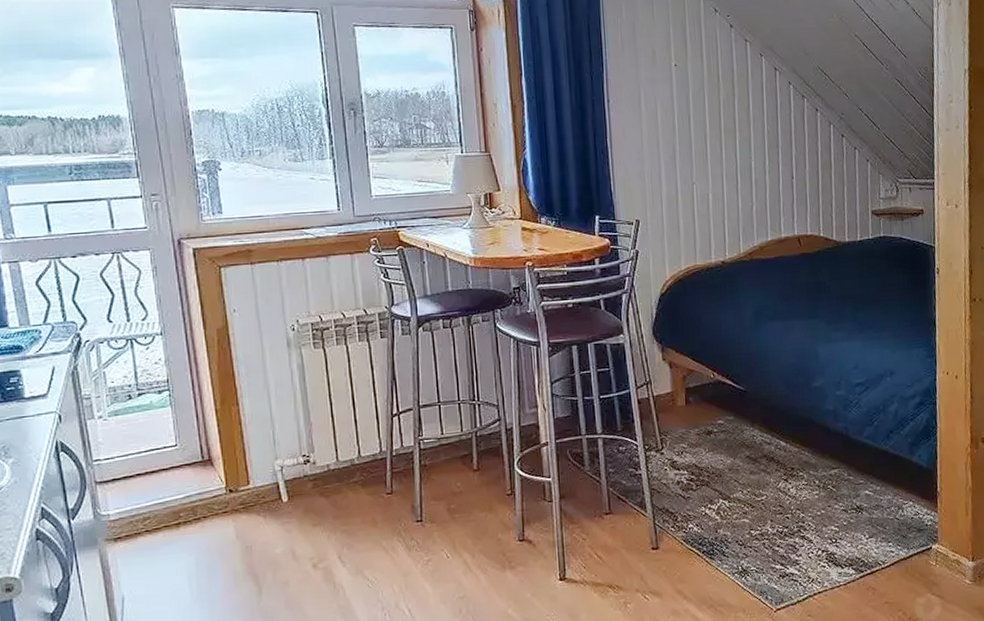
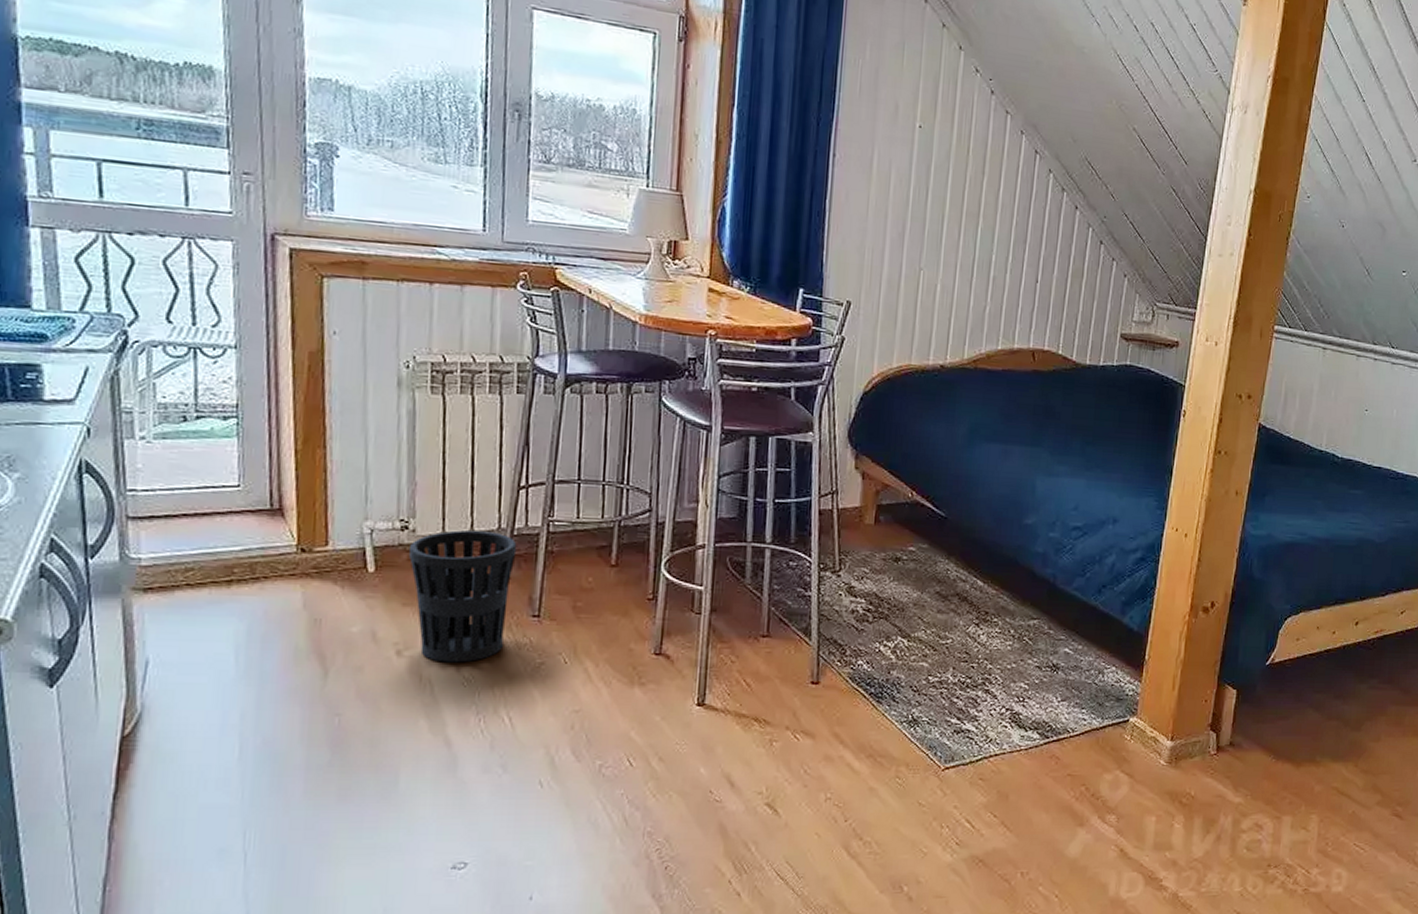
wastebasket: none [312,455,397,570] -> present [408,530,517,663]

